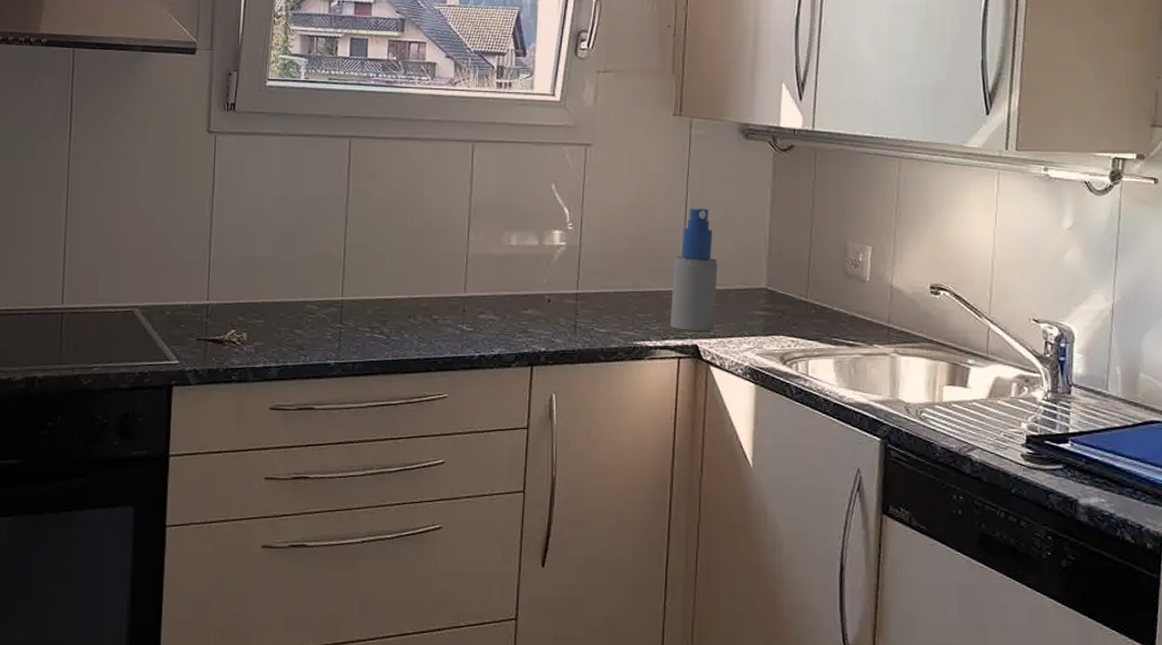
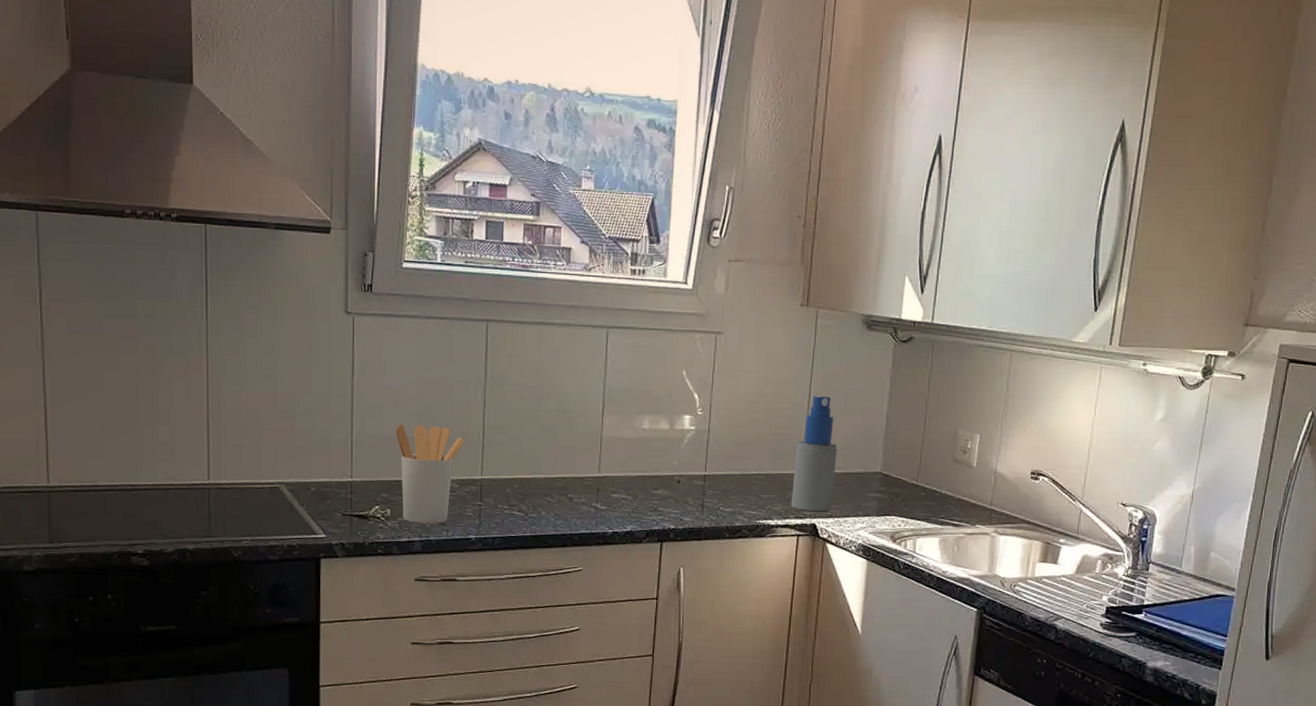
utensil holder: none [254,243,325,348] -> present [395,423,464,524]

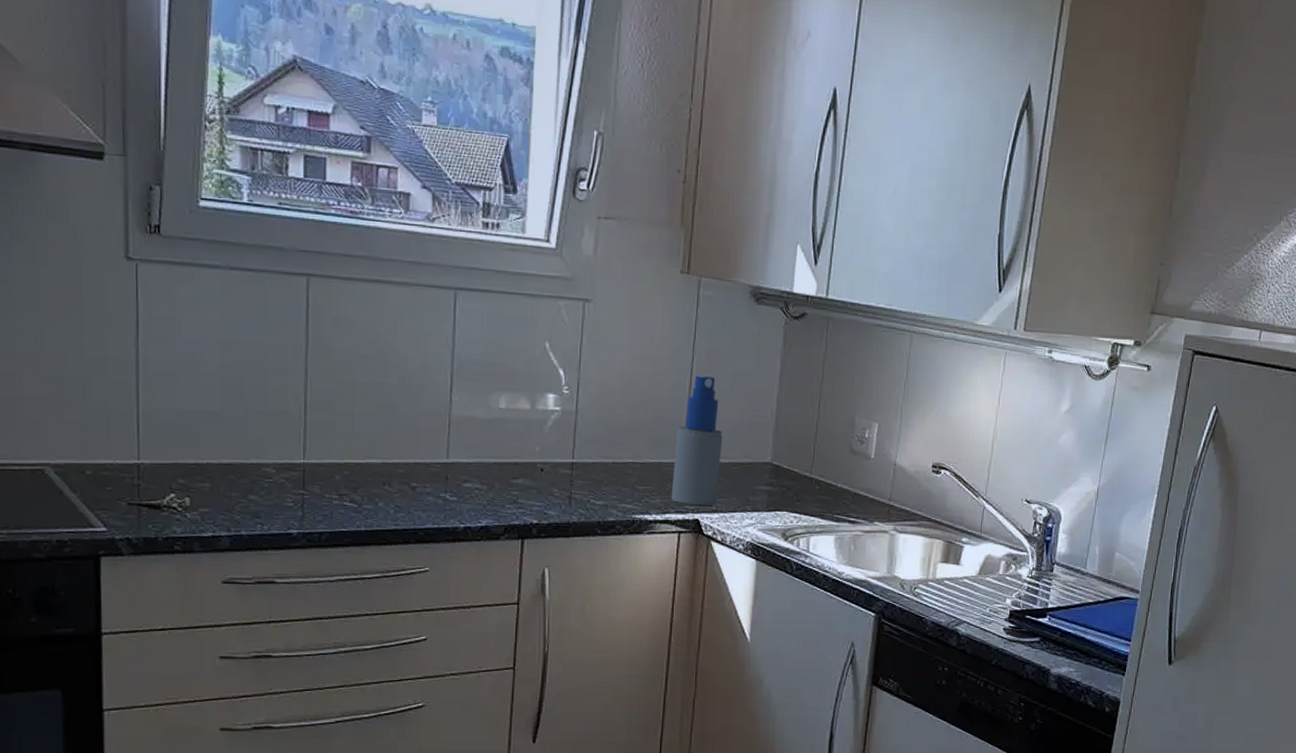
utensil holder: present [395,423,464,524] -> none [194,395,282,516]

